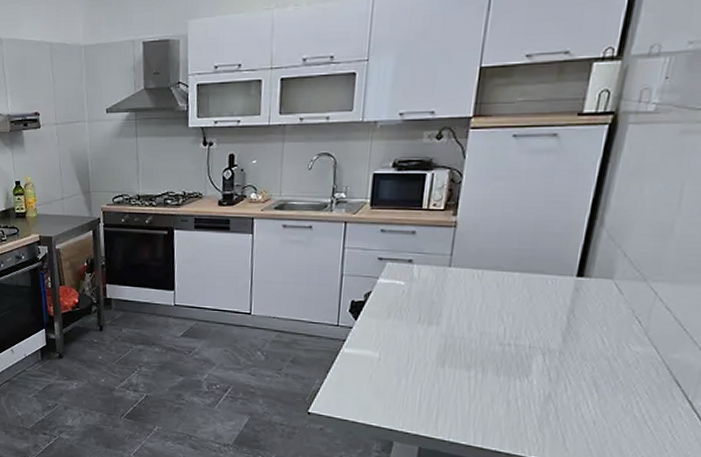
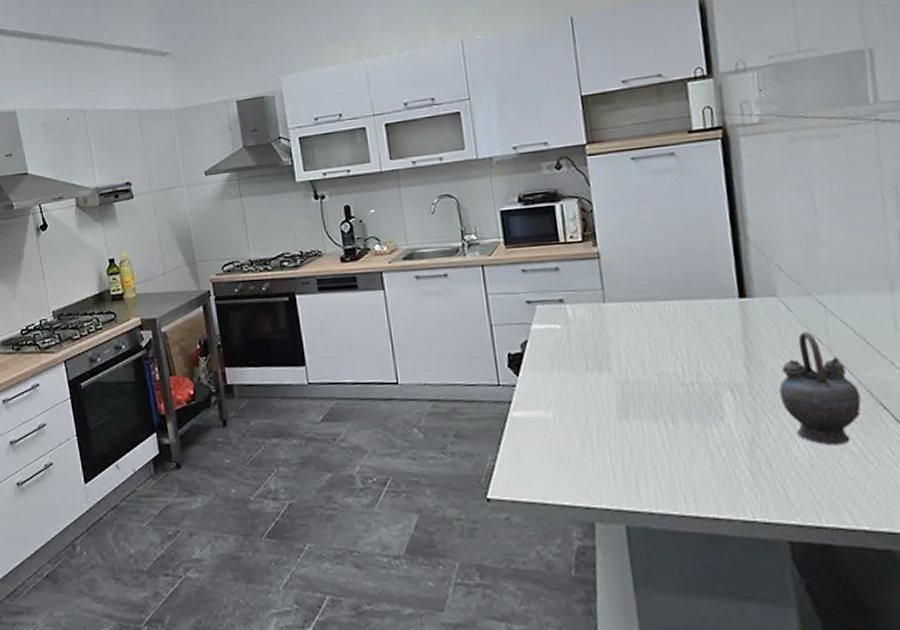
teapot: none [585,312,661,410] -> present [778,331,862,446]

